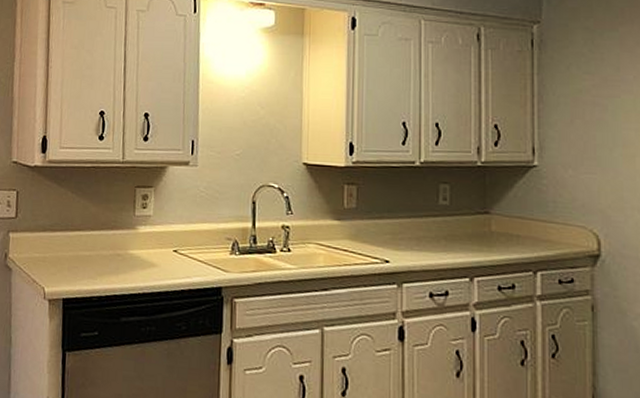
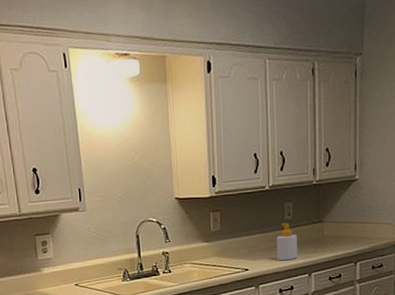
soap bottle: none [427,209,456,257] -> present [276,223,298,261]

